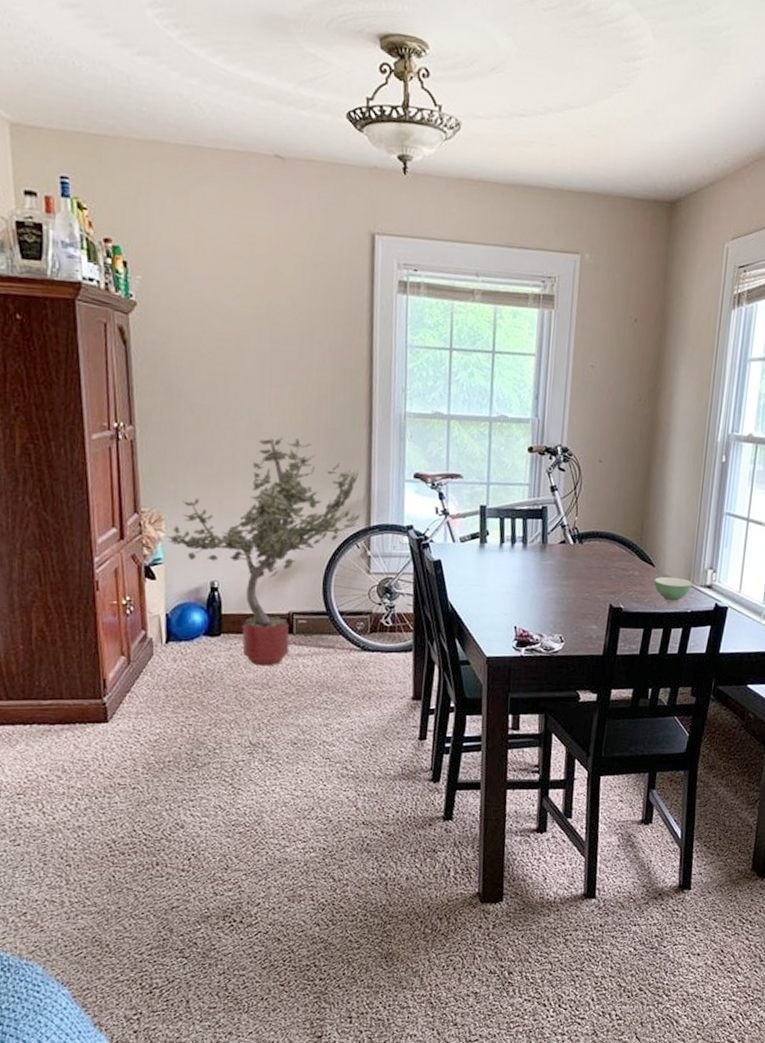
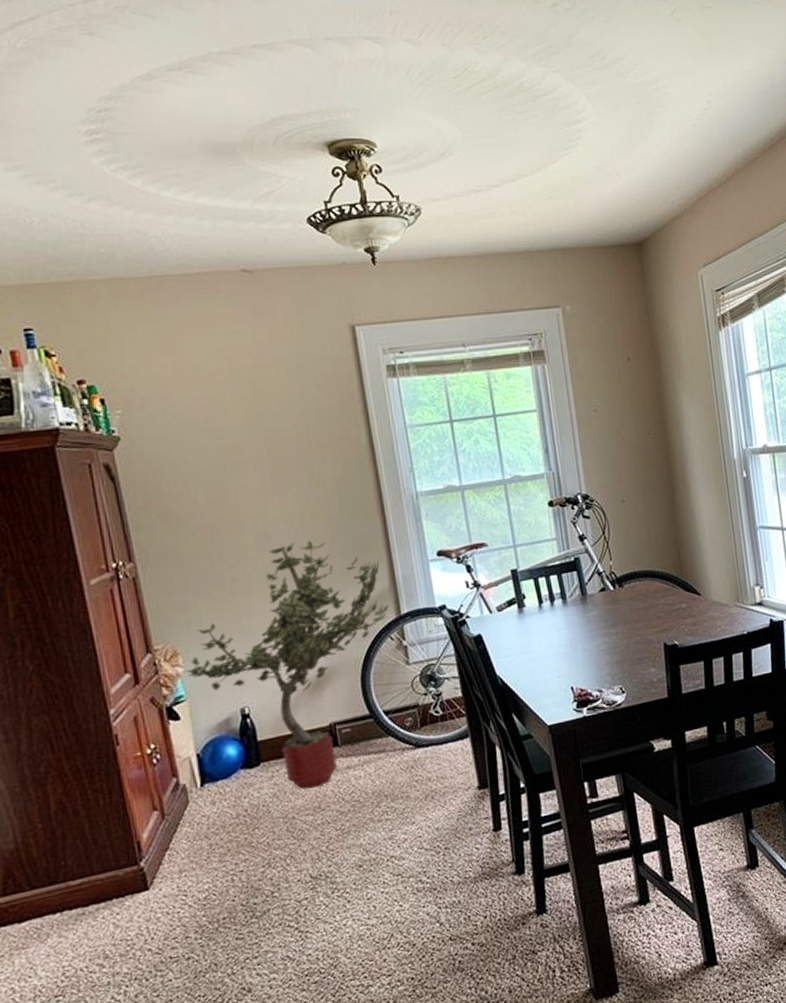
bowl: present [653,576,693,604] -> none [702,600,743,630]

